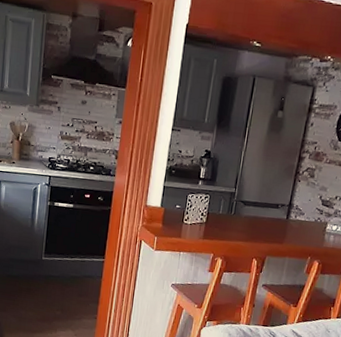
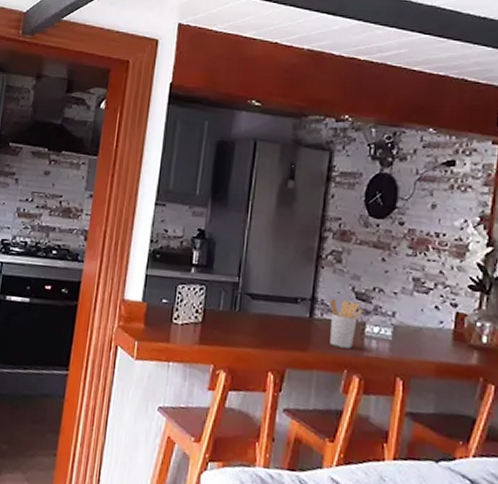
utensil holder: none [300,205,327,242] -> present [329,299,363,349]

